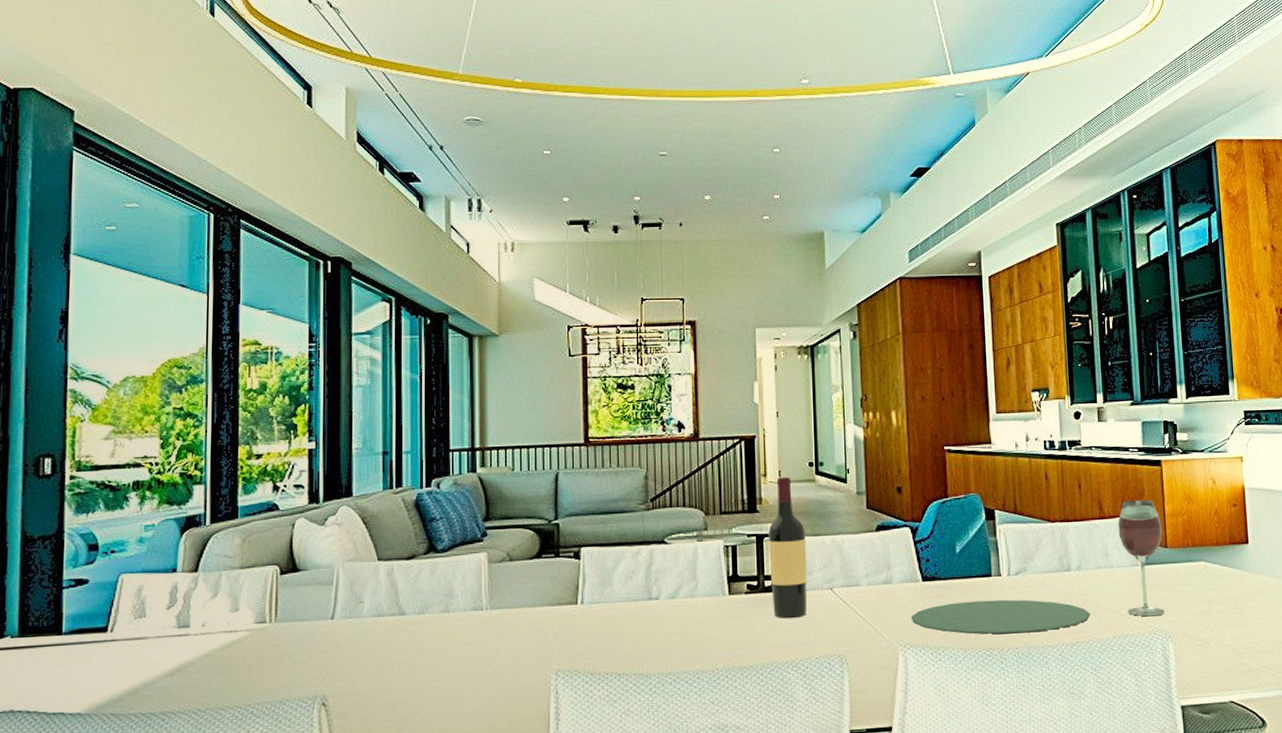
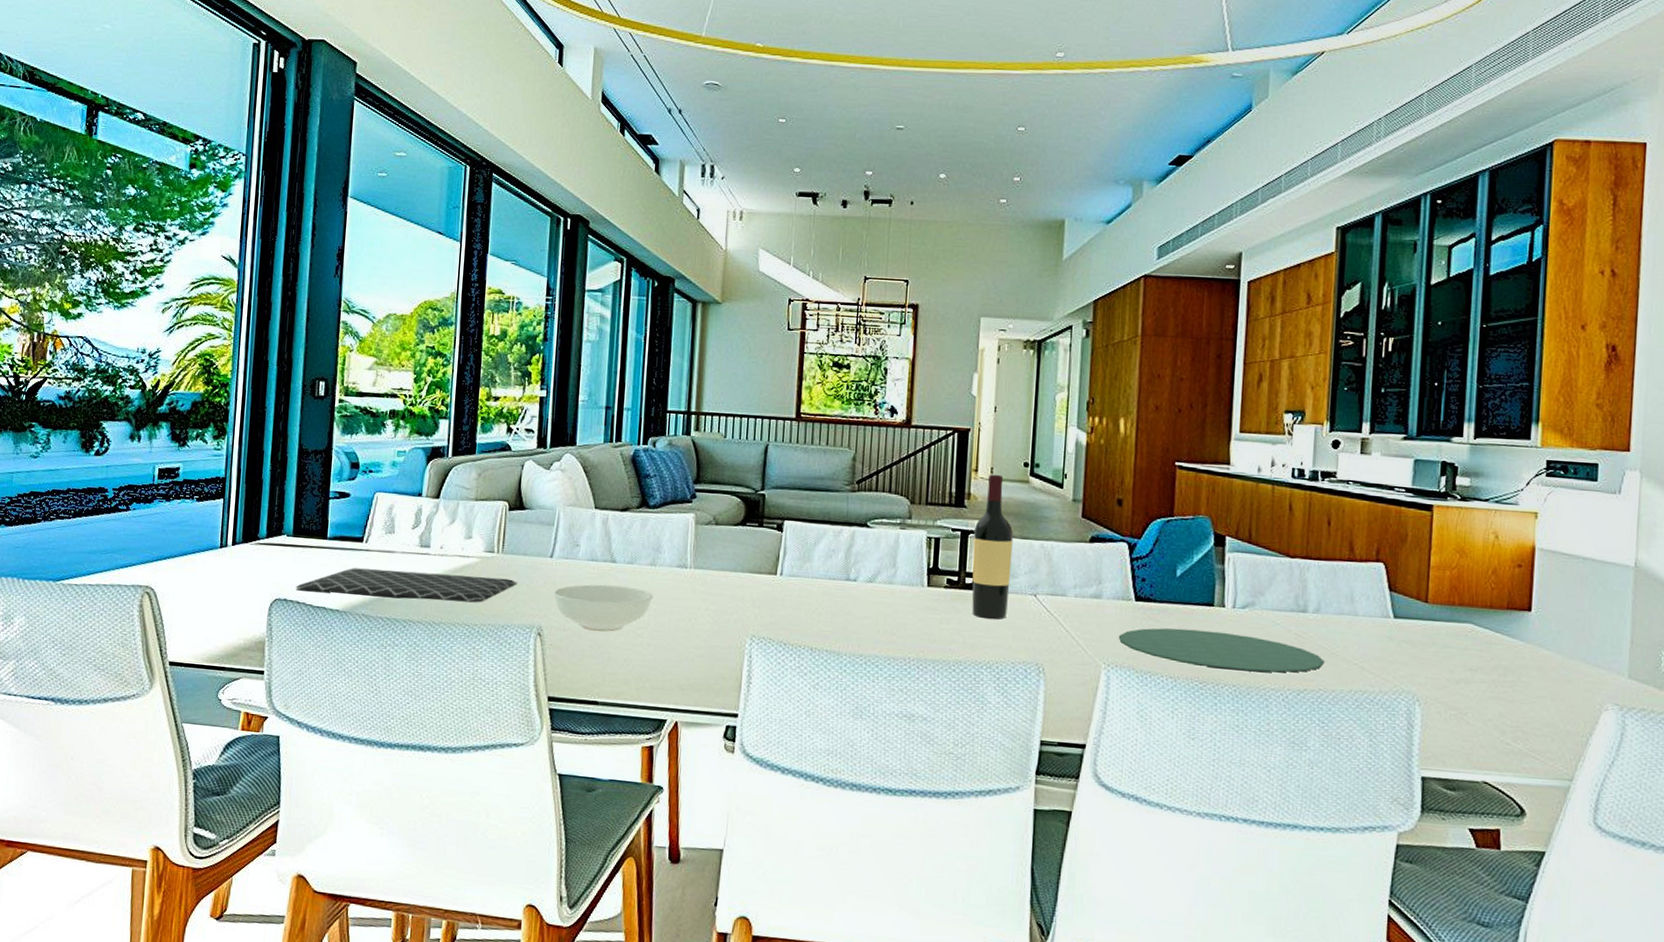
placemat: none [25,649,295,697] -> present [296,568,517,603]
bowl: none [337,638,449,691] -> present [553,584,654,632]
wineglass: present [1118,500,1164,617] -> none [1369,545,1424,676]

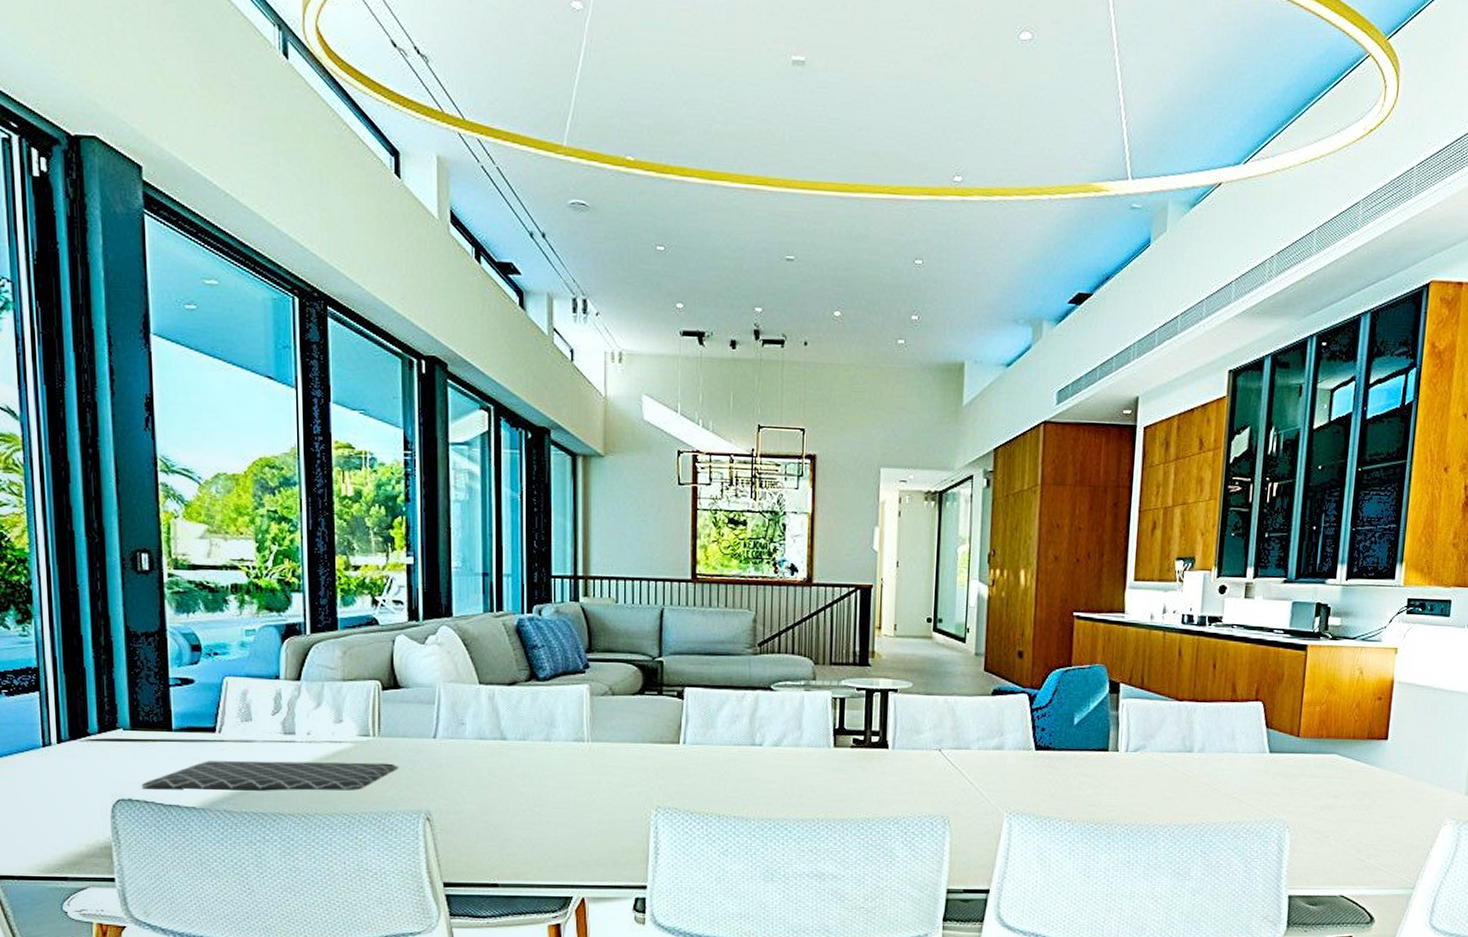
bowl: present [553,584,654,632] -> none [440,763,550,812]
wine bottle: present [972,474,1014,620] -> none [878,631,918,777]
placemat: present [1119,628,1324,673] -> none [1020,774,1207,811]

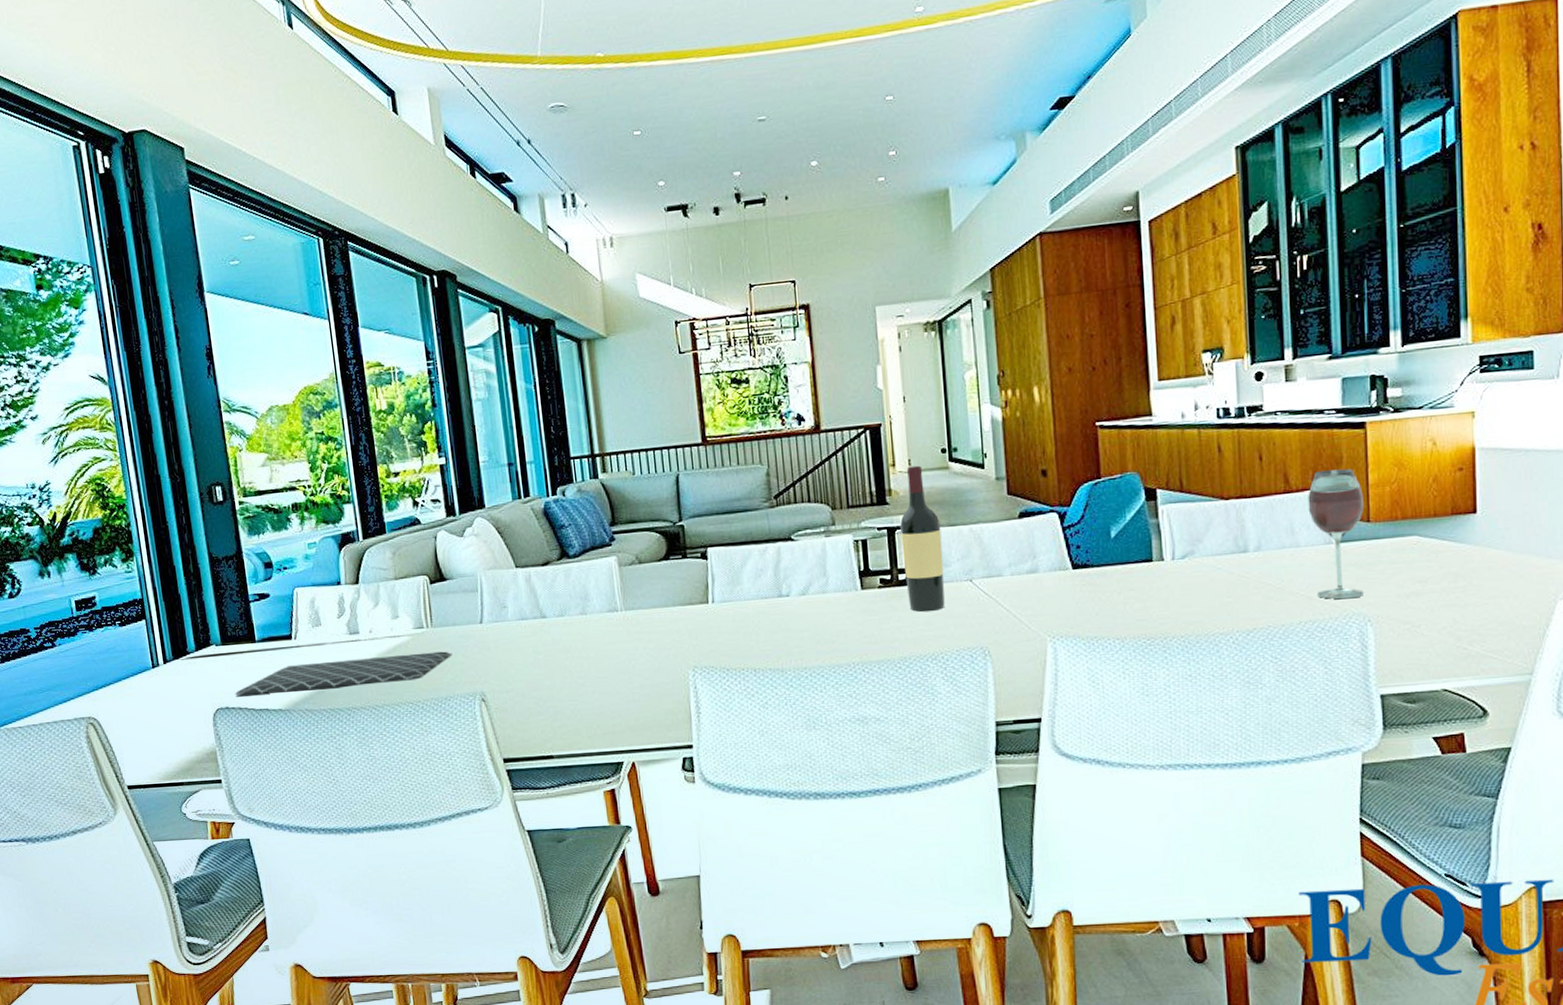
wine bottle: none [878,631,918,777] -> present [900,465,945,613]
wineglass: none [1247,685,1297,805] -> present [1308,468,1364,600]

